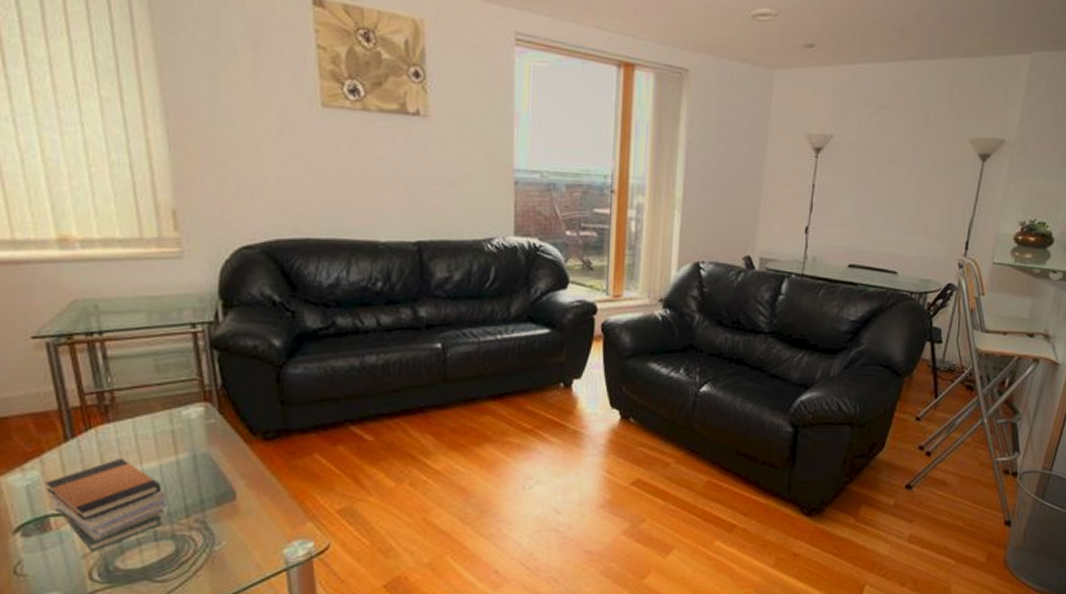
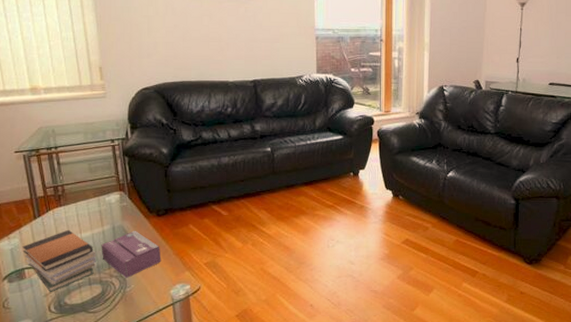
tissue box: none [174,461,270,532] -> present [101,231,161,279]

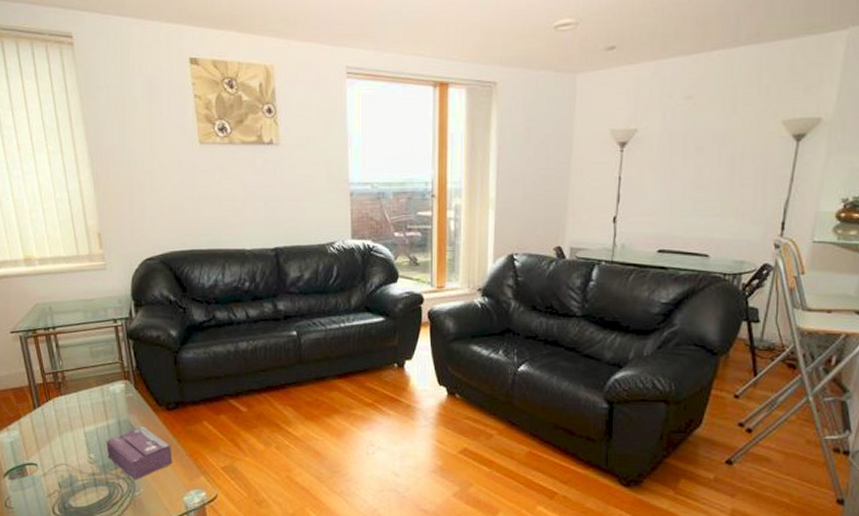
book stack: present [22,229,96,292] -> none [22,422,102,492]

